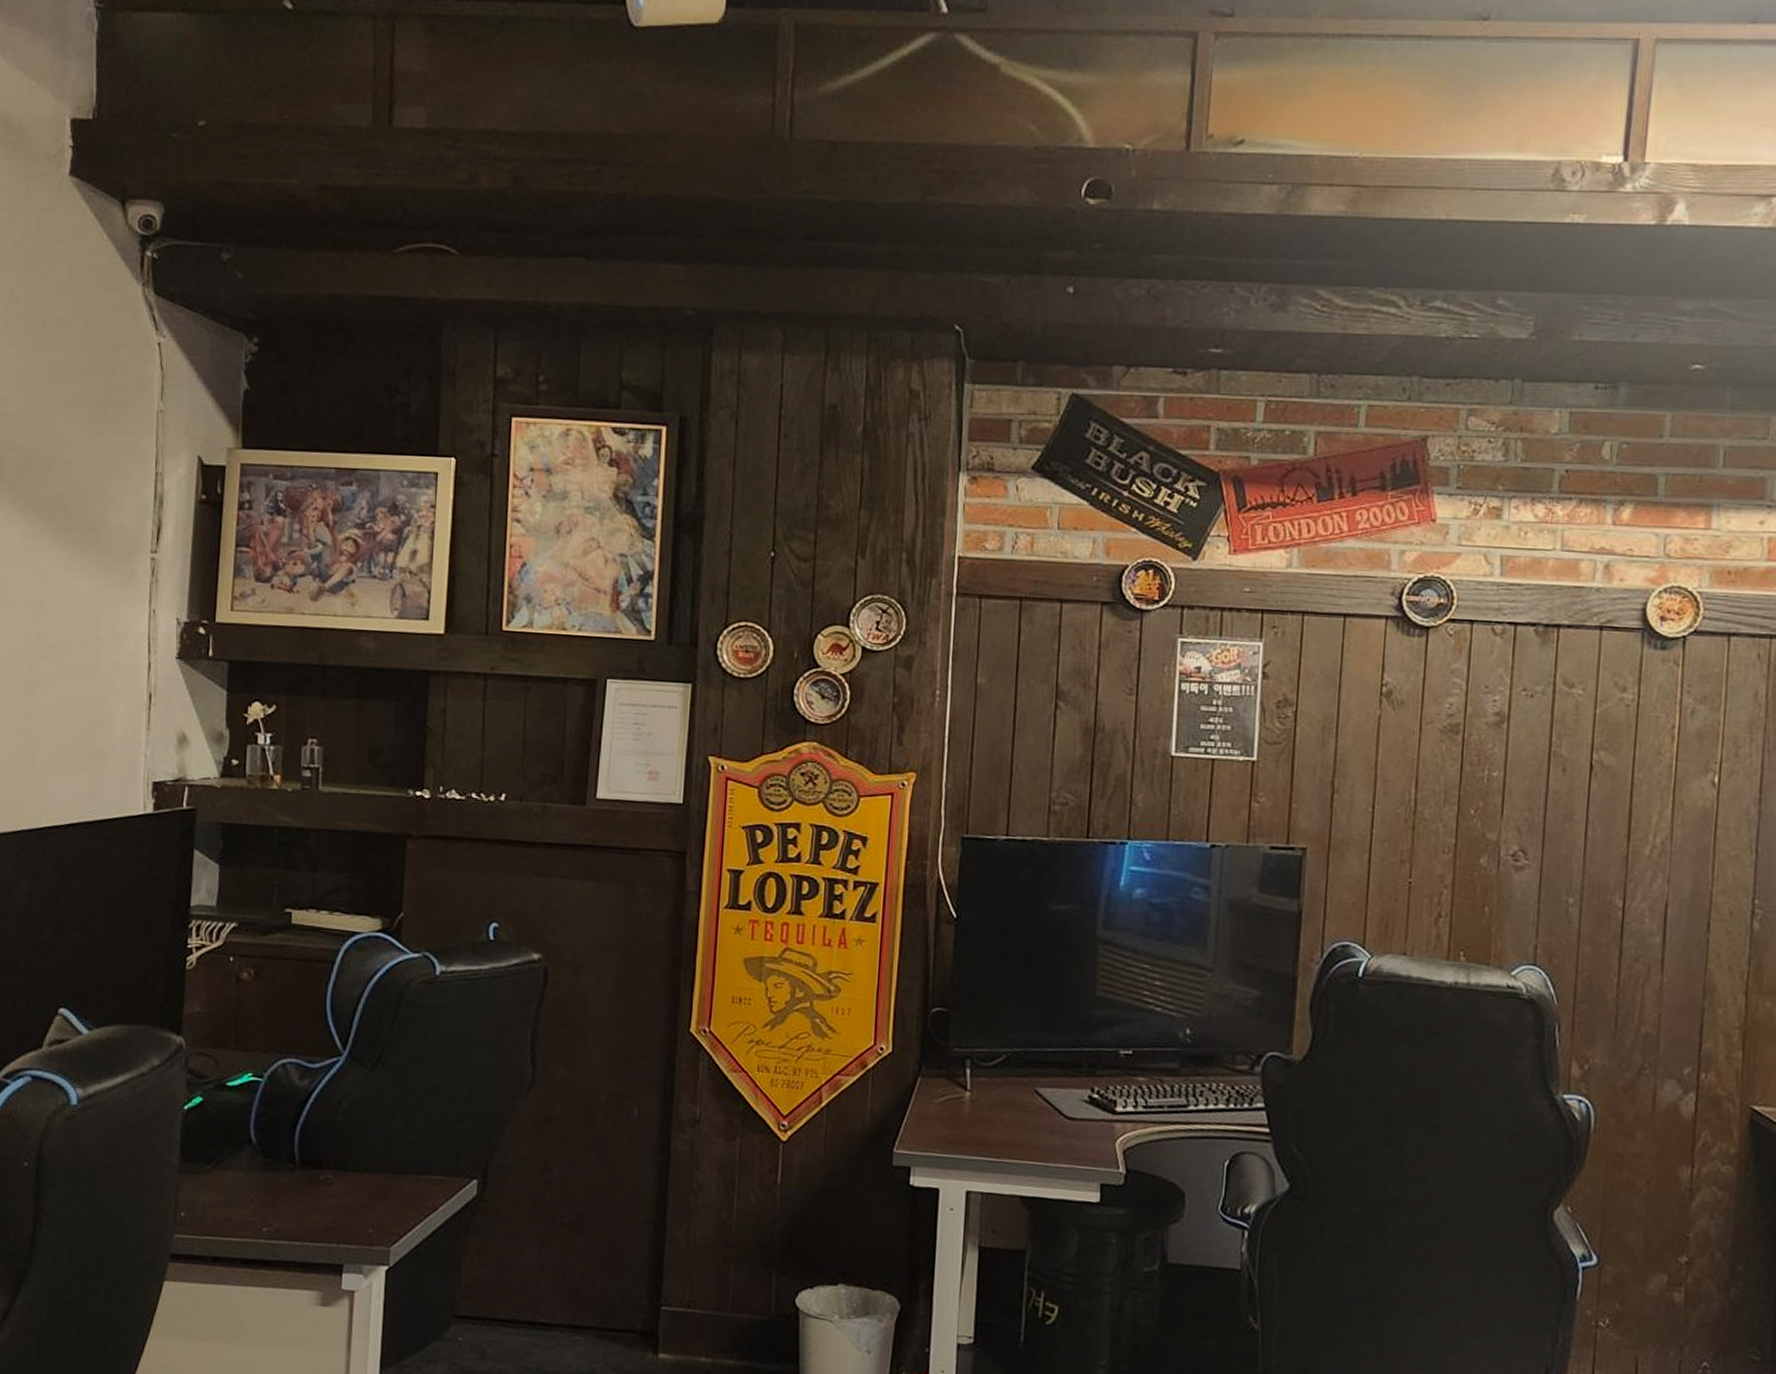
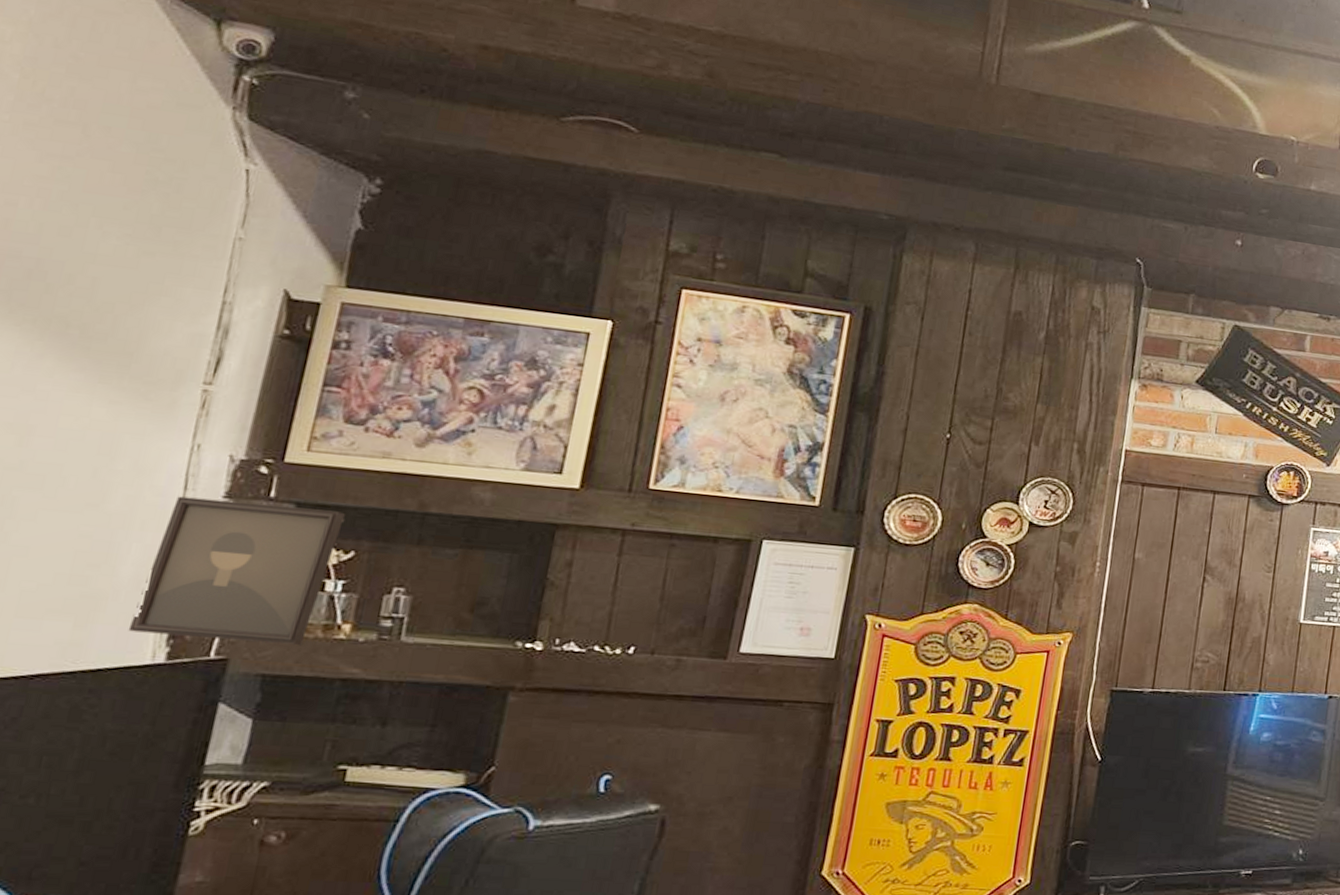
picture frame: none [125,659,266,795] -> present [128,496,345,645]

